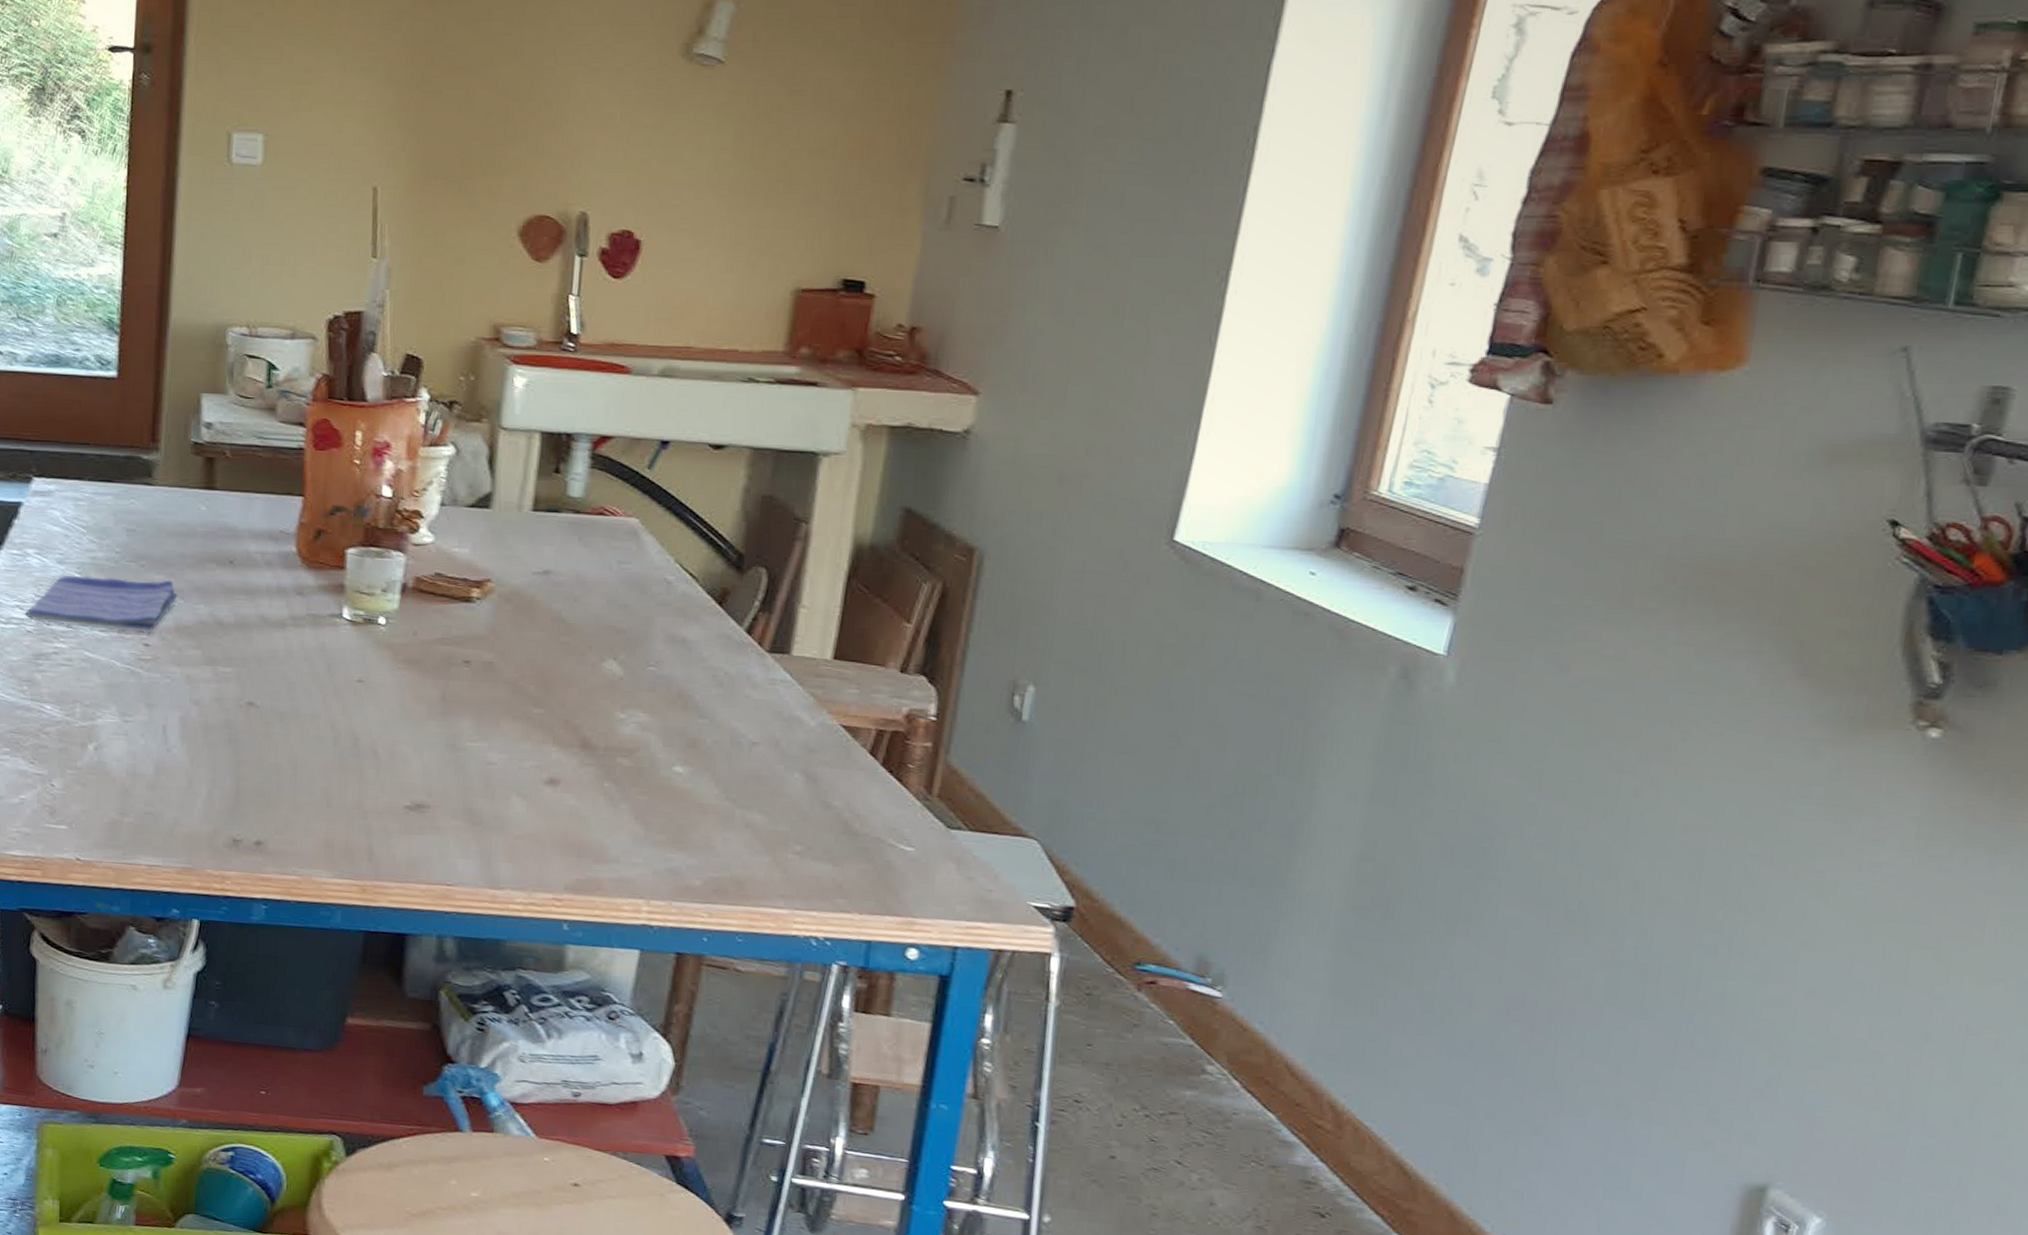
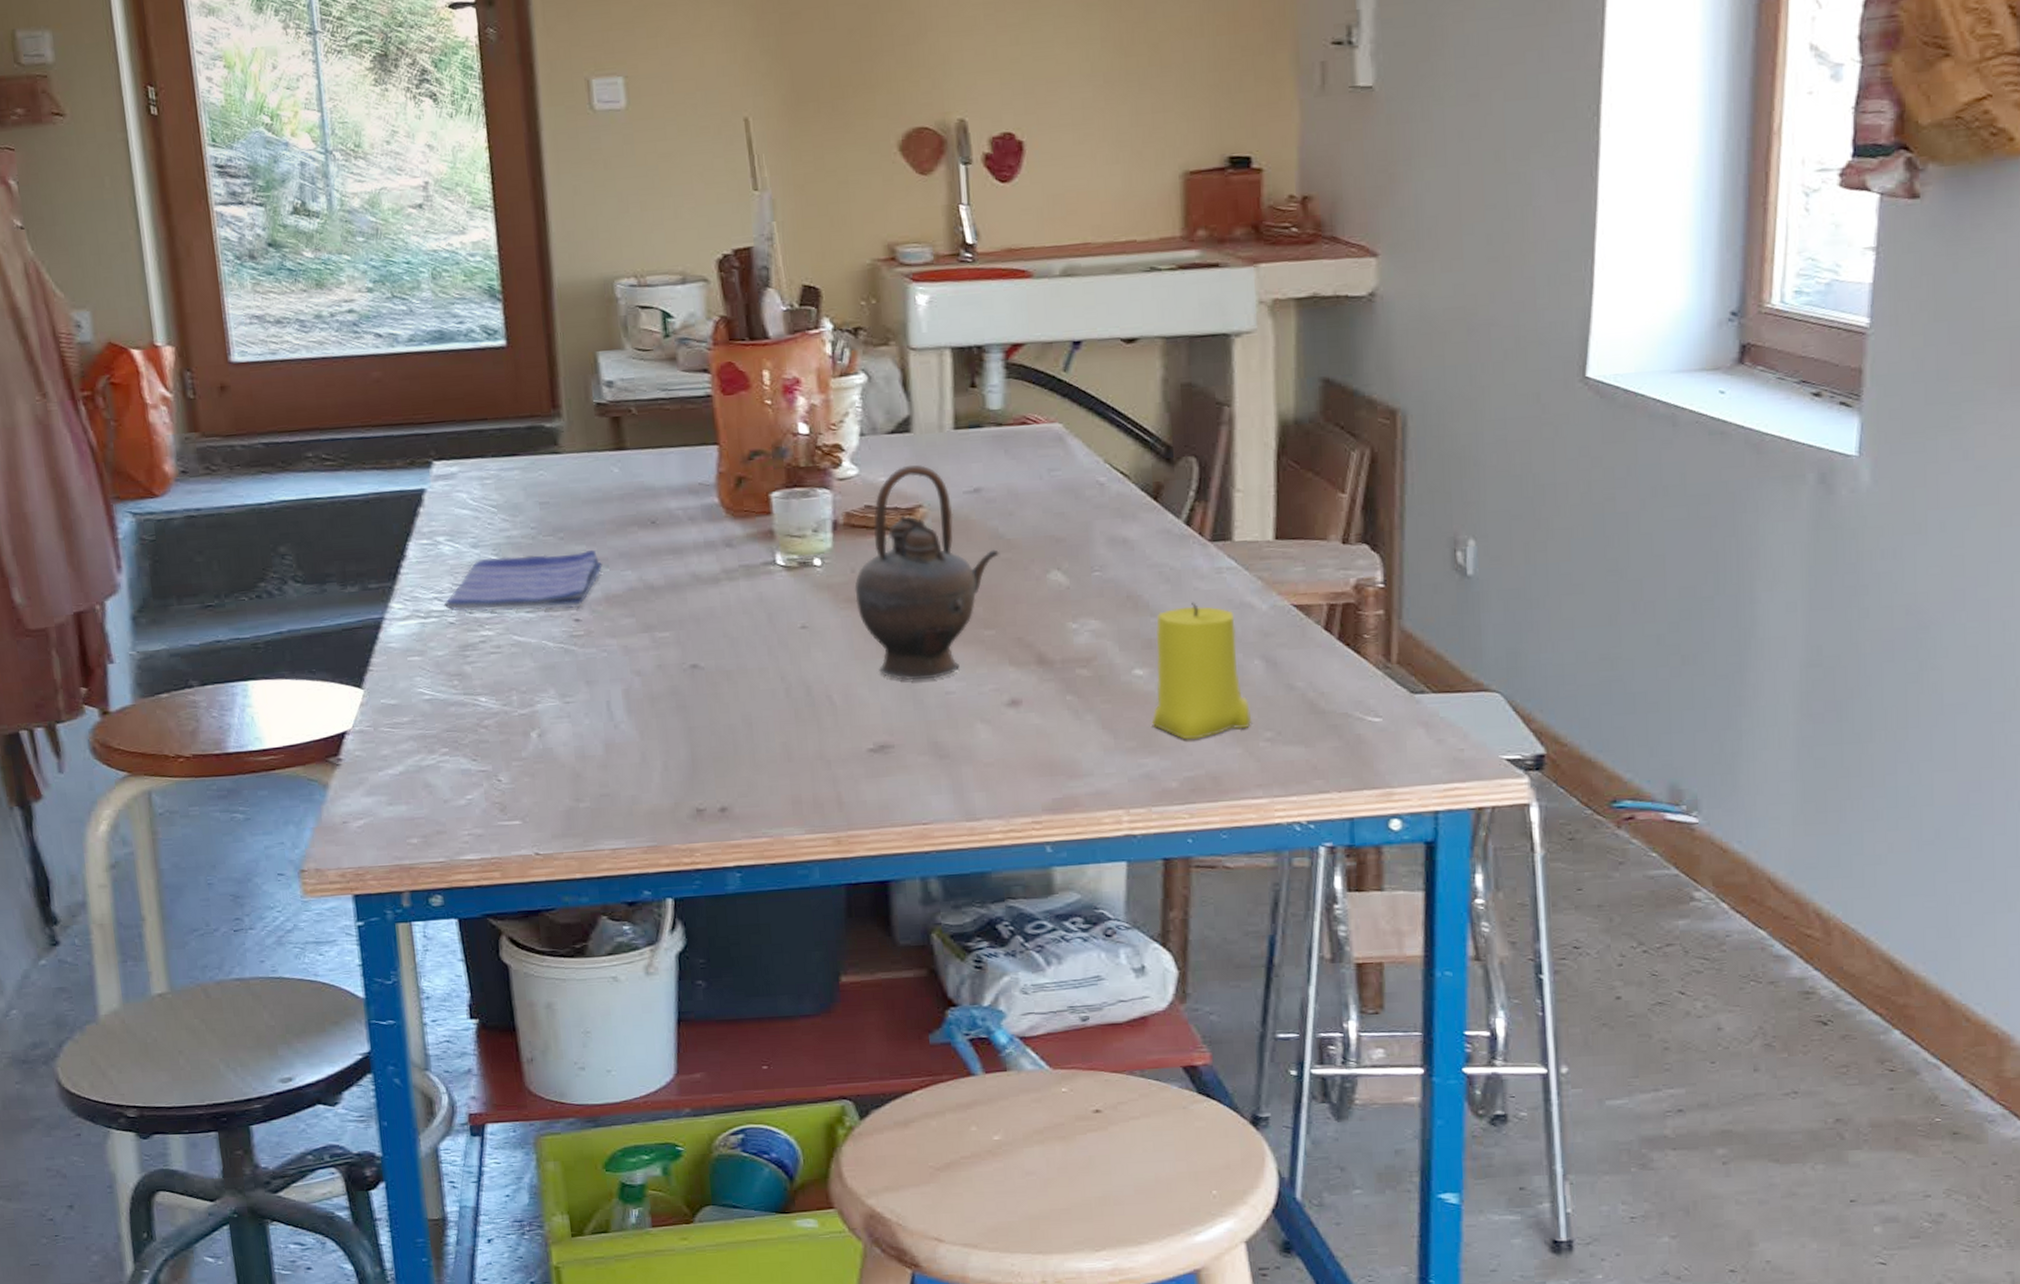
teapot: none [413,539,559,748] -> present [854,464,999,681]
candle: none [684,709,784,842] -> present [1152,602,1251,740]

